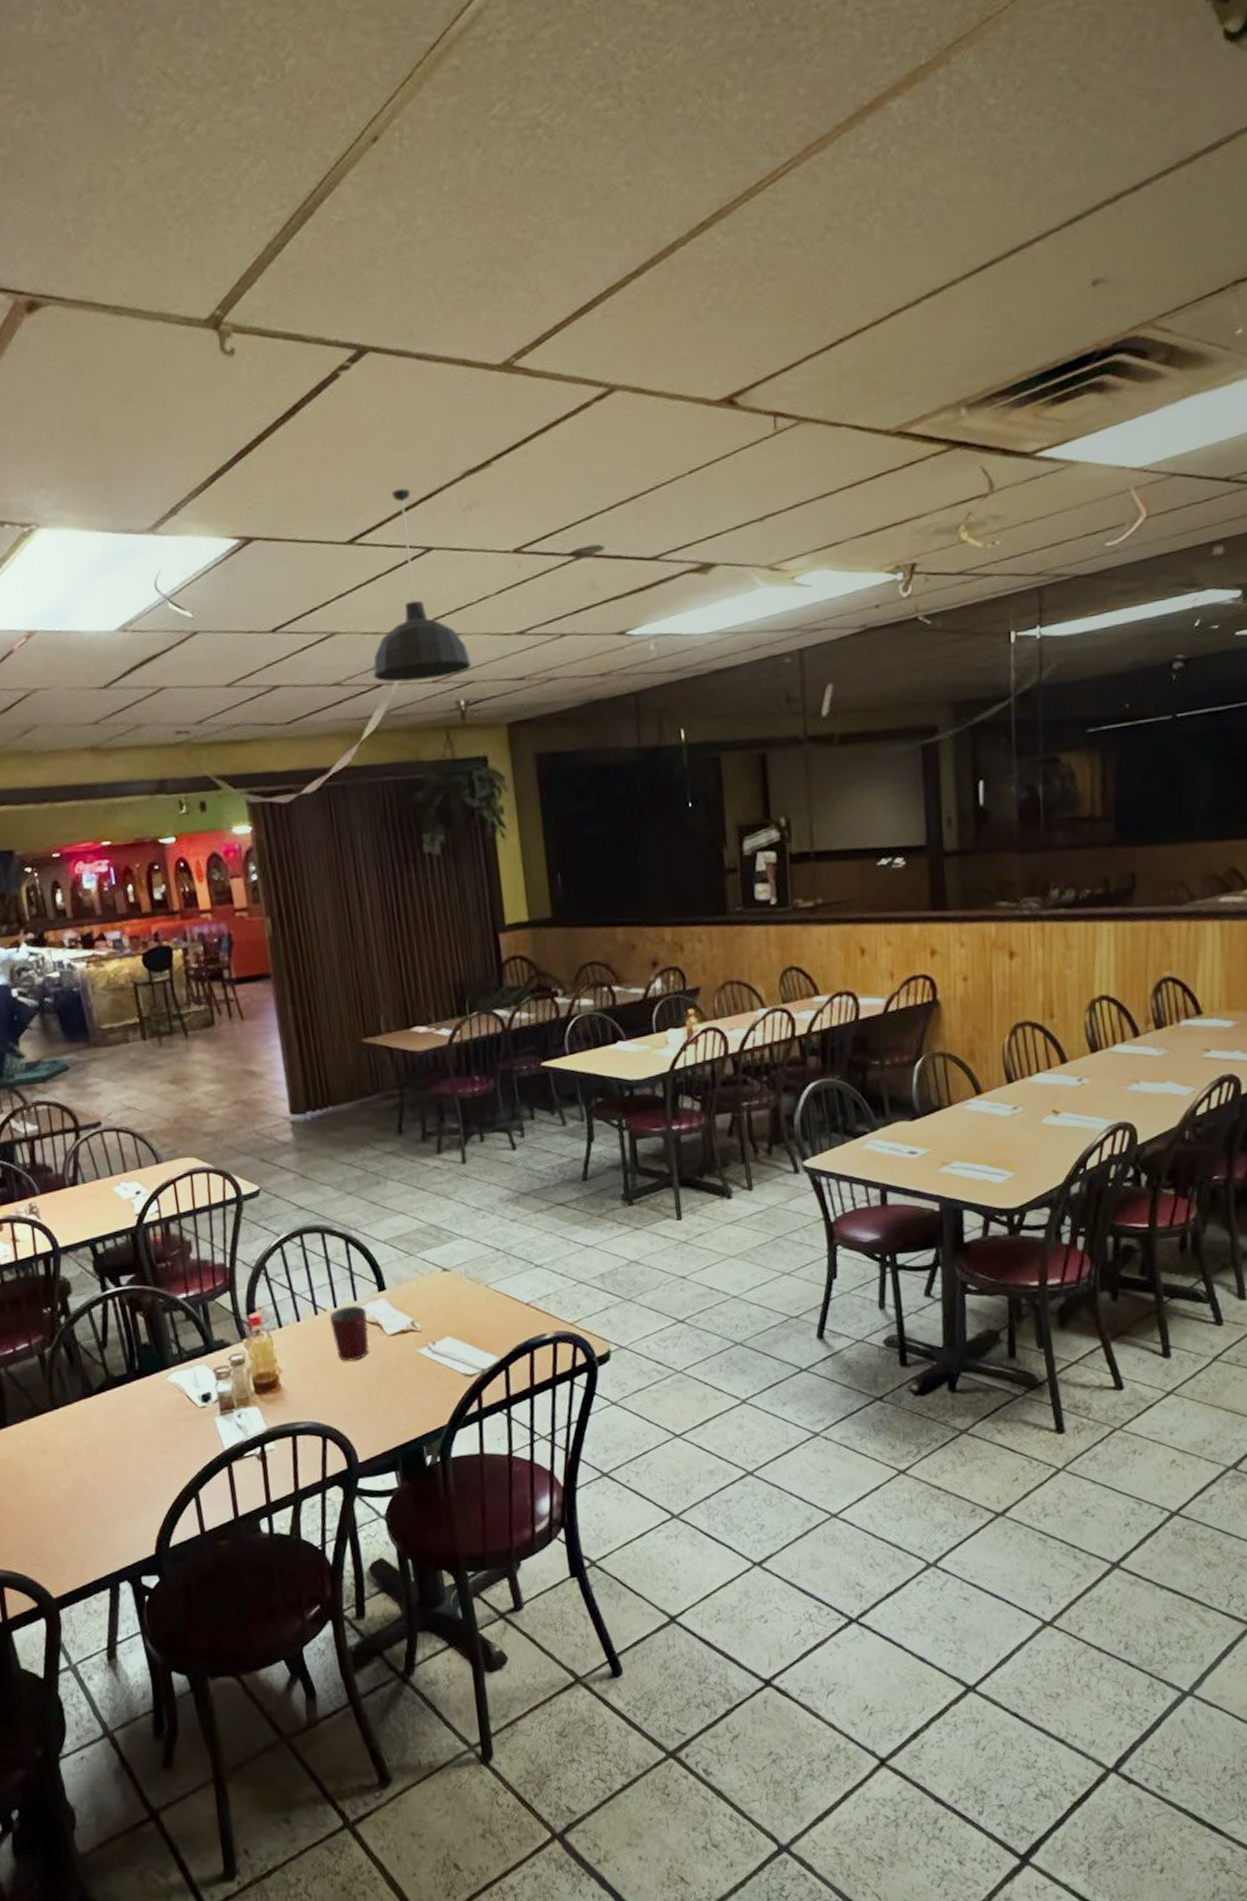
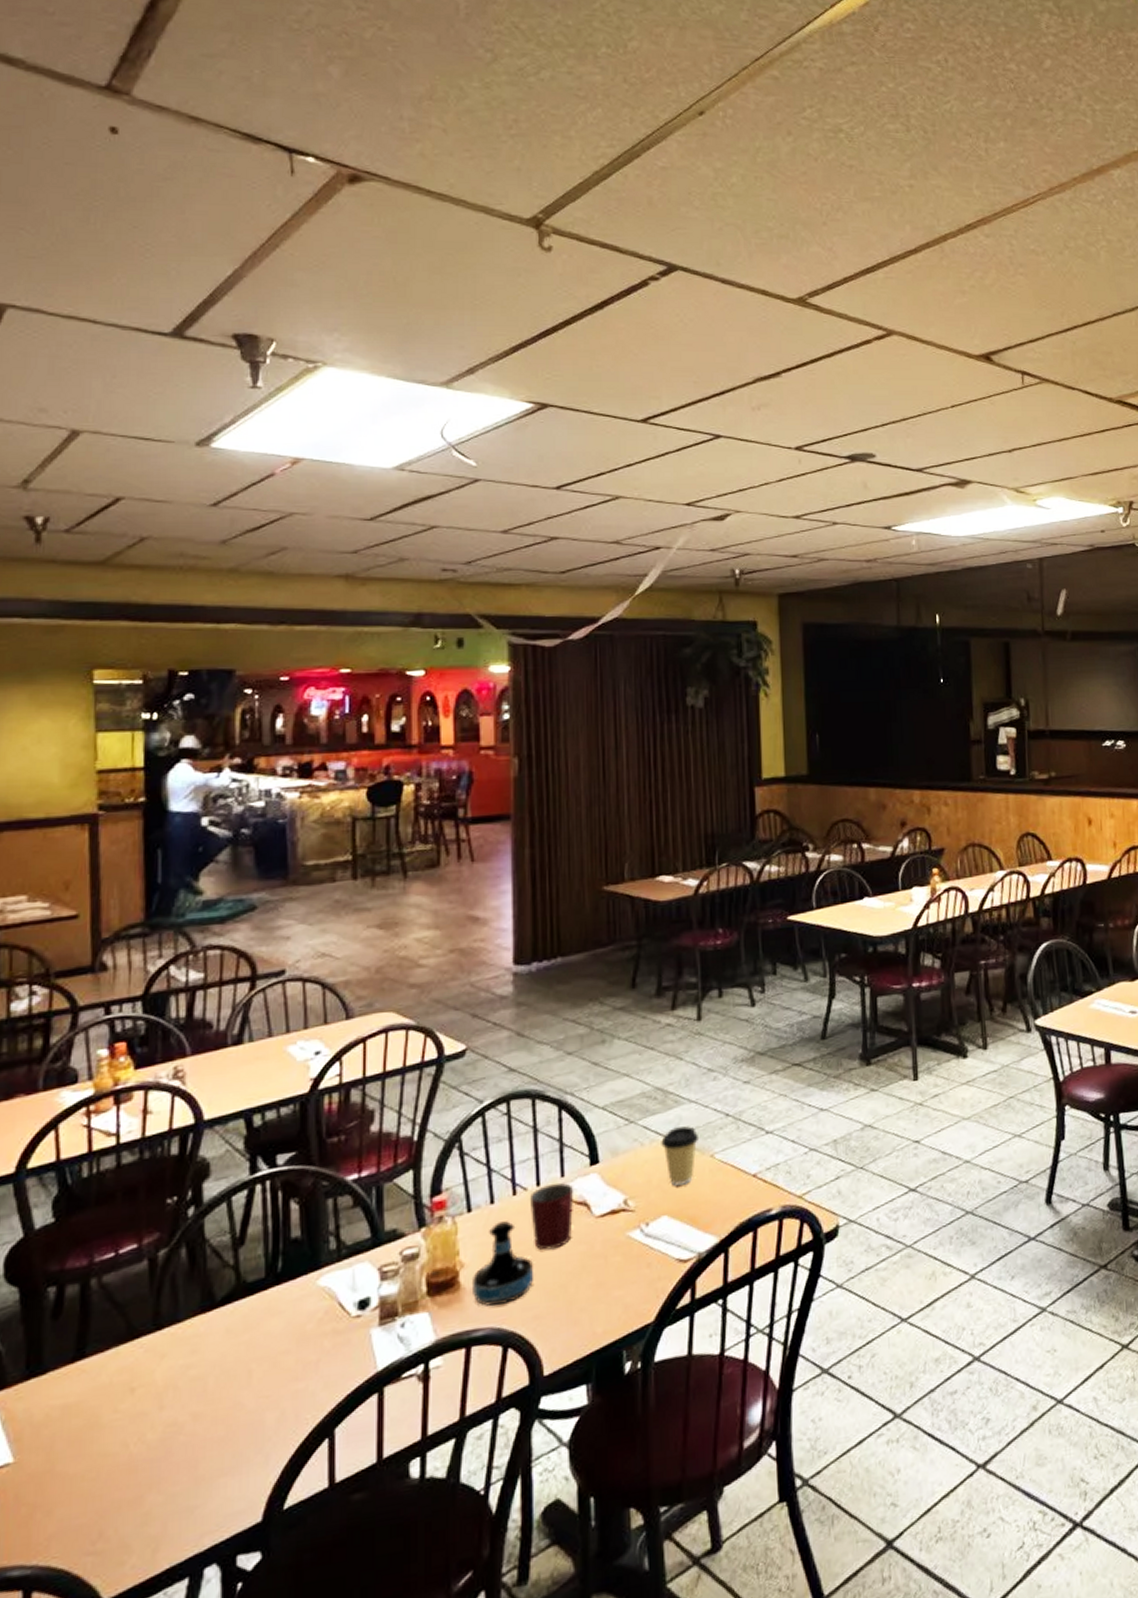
tequila bottle: none [290,1336,342,1405] -> present [473,1221,534,1307]
pendant lamp: present [373,488,471,683] -> none [653,383,748,548]
coffee cup: none [439,1259,474,1311] -> present [661,1126,700,1186]

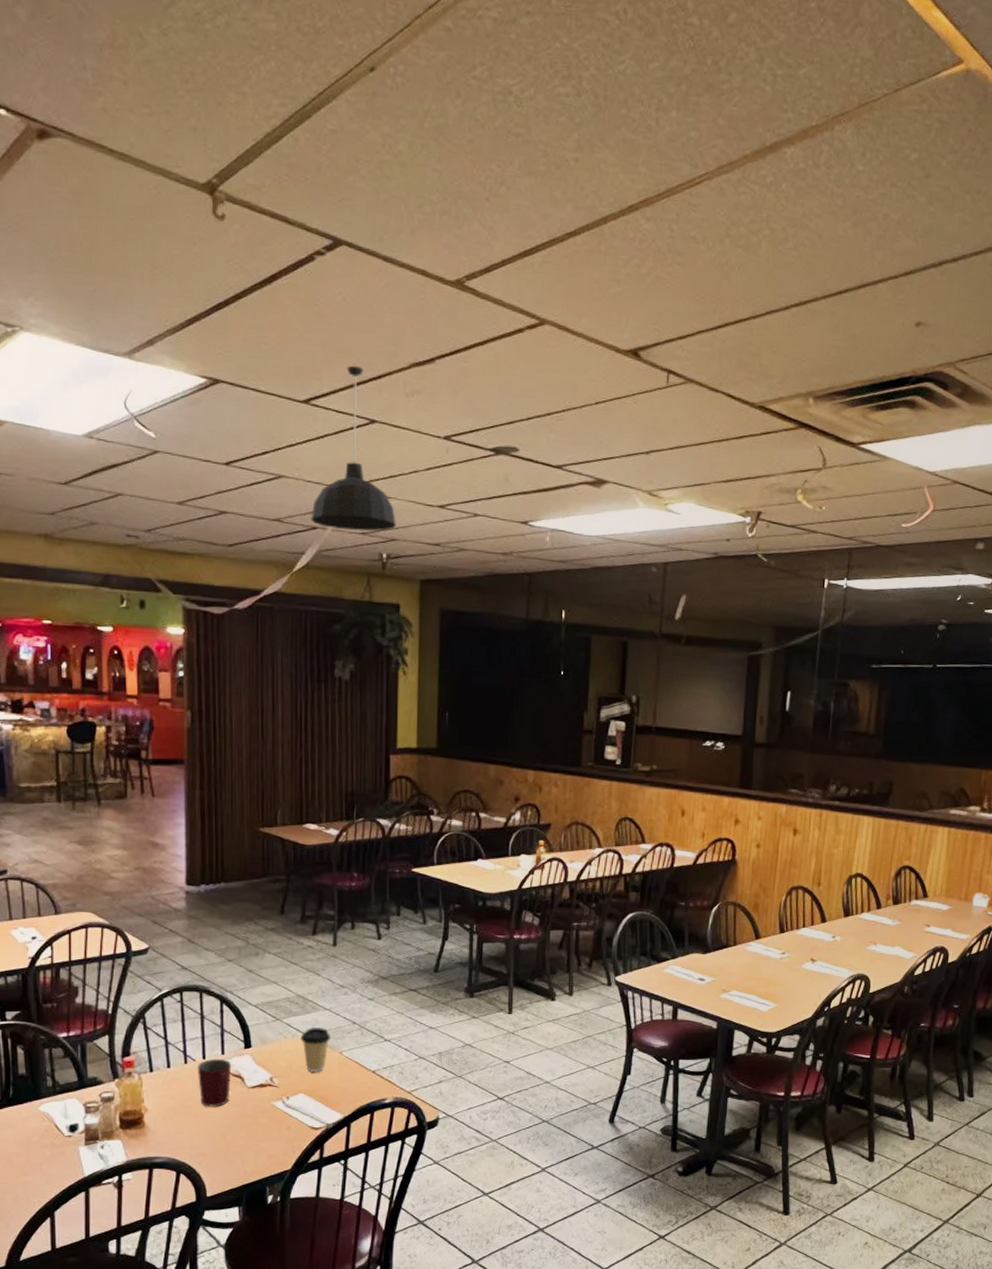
tequila bottle: present [473,1221,534,1307] -> none [154,1082,201,1143]
pendant lamp: none [653,383,748,548] -> present [311,365,396,532]

